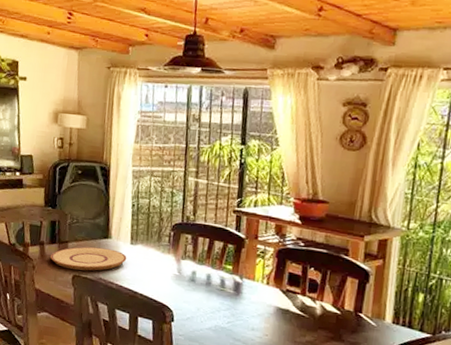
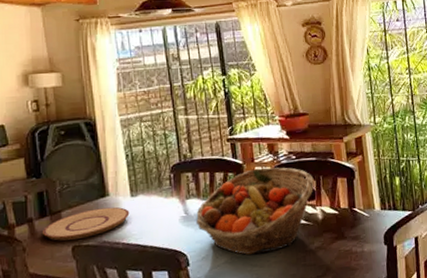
fruit basket: none [188,246,320,333] -> present [196,167,315,255]

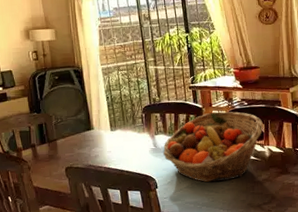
plate: present [43,206,130,241] -> none [43,138,110,163]

